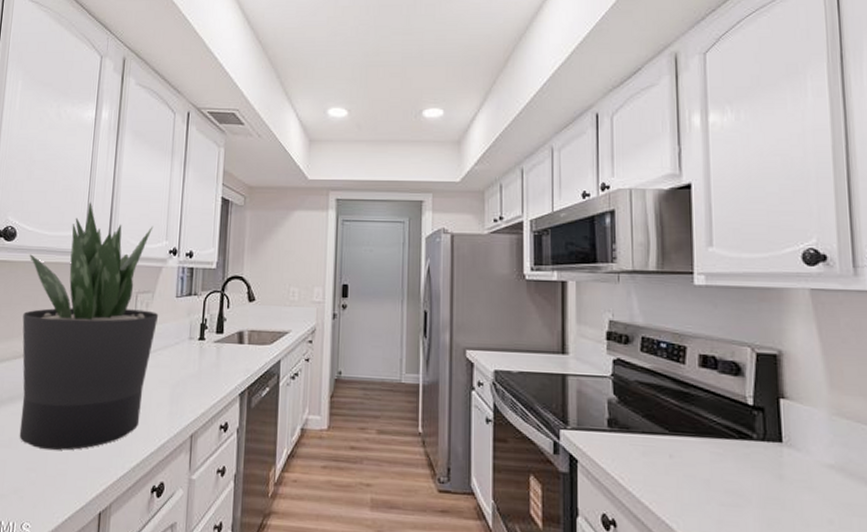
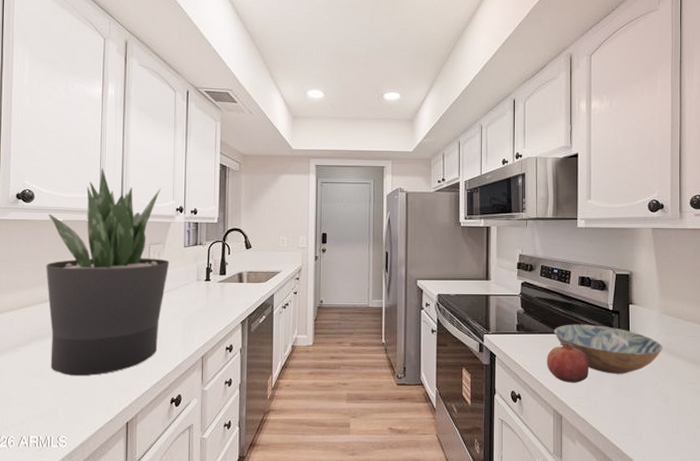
fruit: none [653,449,719,510] -> present [546,343,589,383]
bowl: none [663,422,839,502] -> present [554,324,663,374]

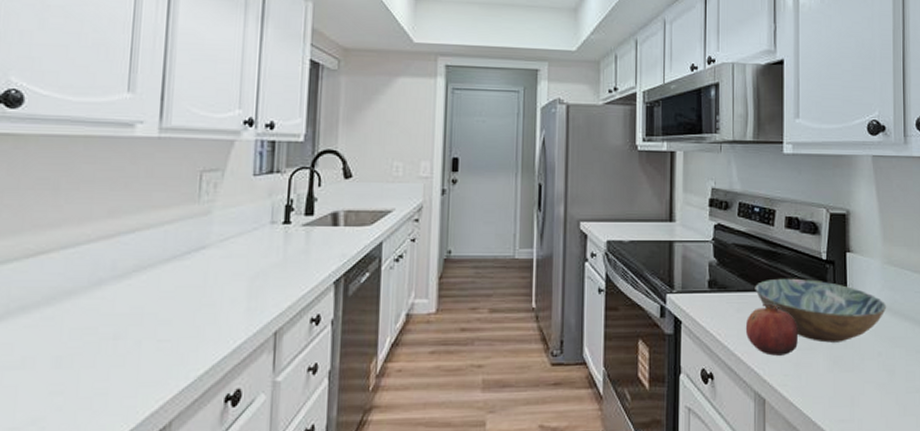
planter: present [46,168,170,375] -> none [36,61,231,366]

